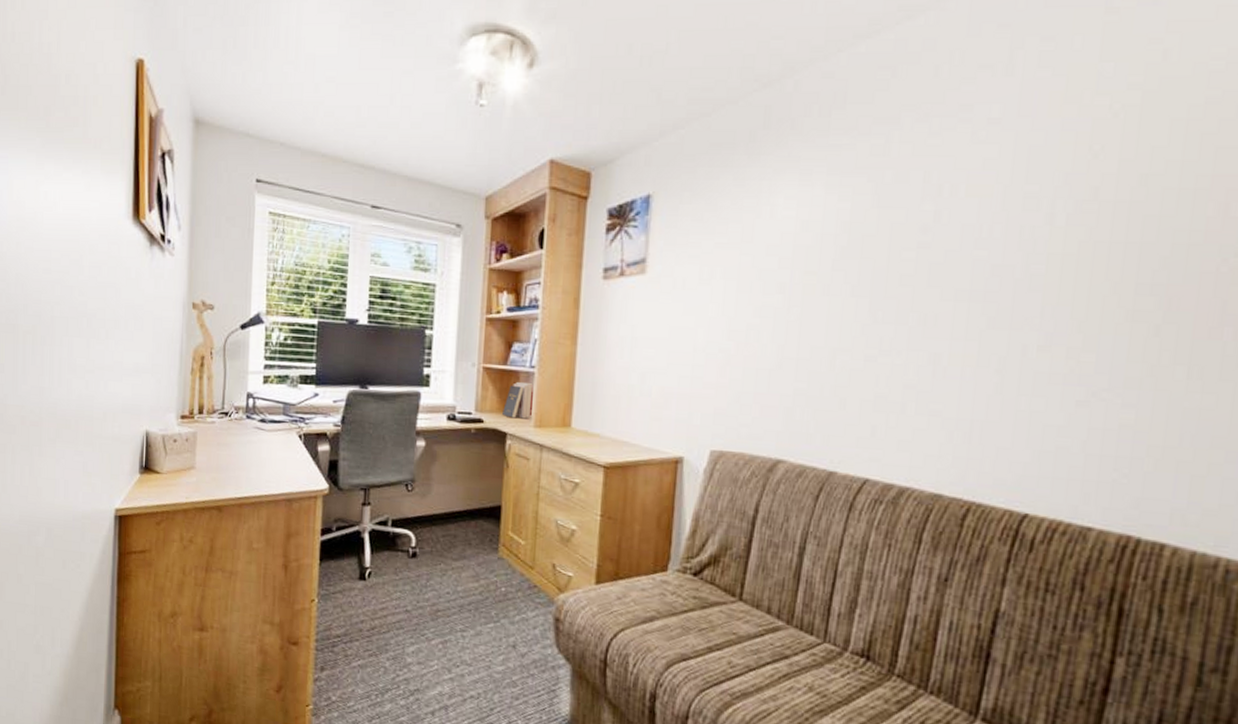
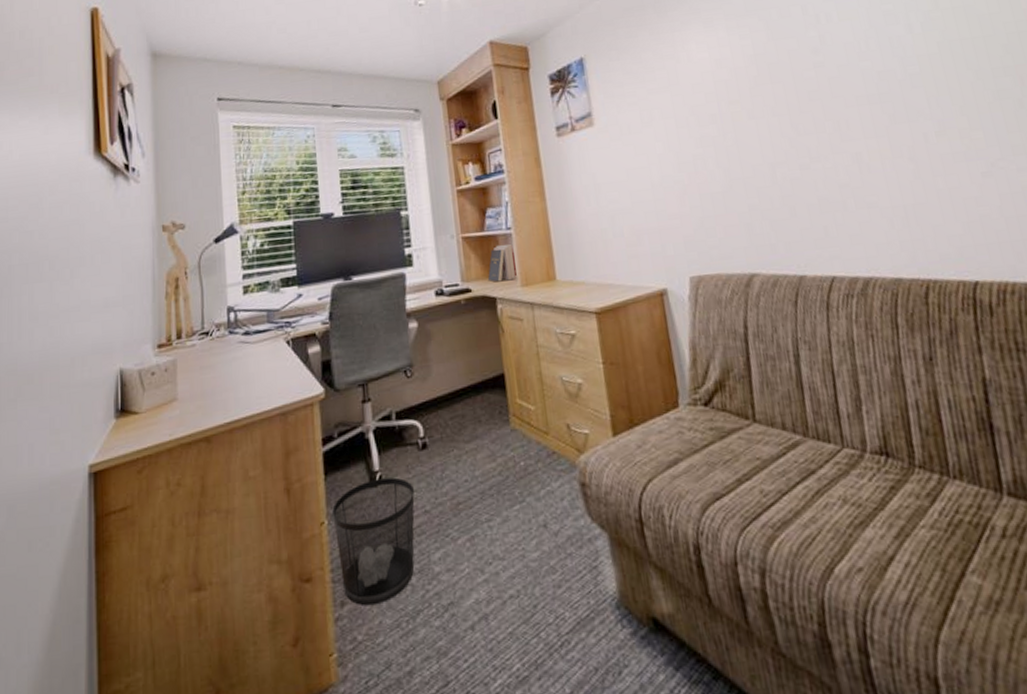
waste bin: none [323,573,400,677] -> present [332,477,415,606]

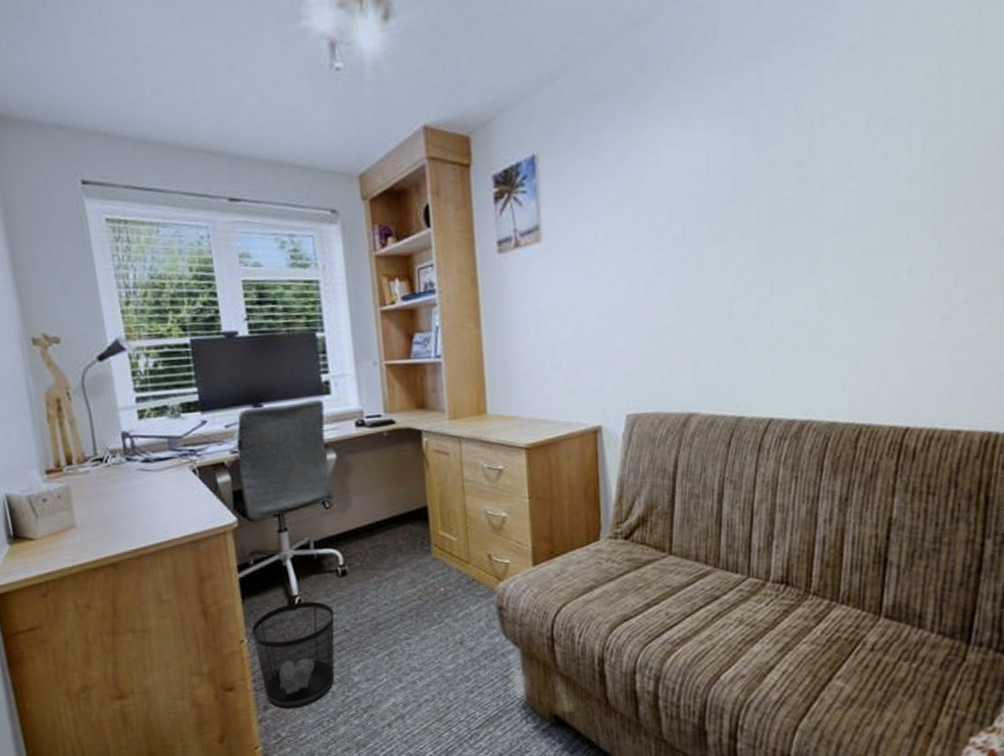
books: present [488,244,515,282] -> none [413,374,443,414]

